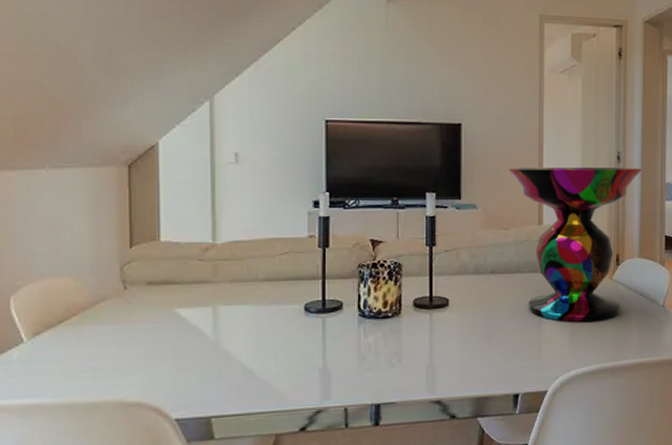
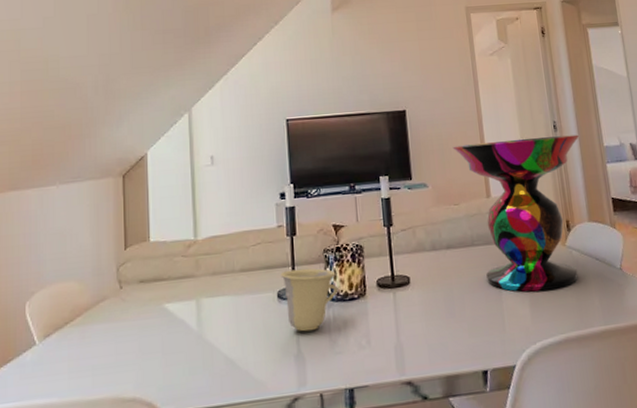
cup: none [309,282,372,346] -> present [280,268,338,332]

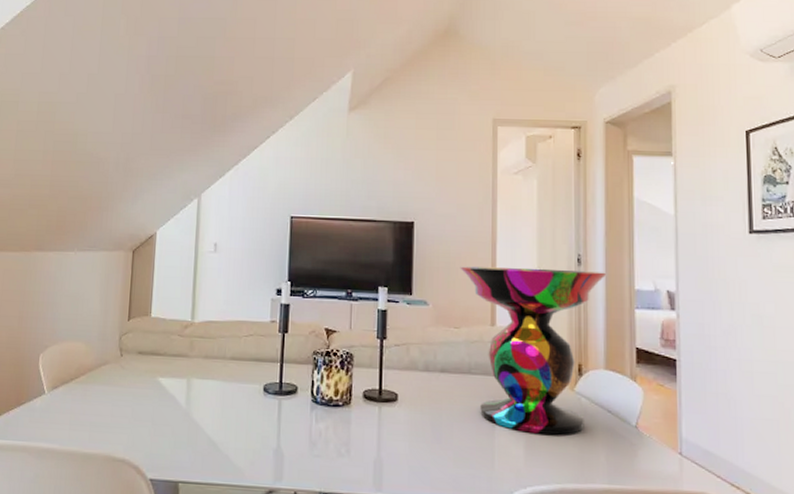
cup: present [280,268,338,332] -> none [268,366,324,429]

